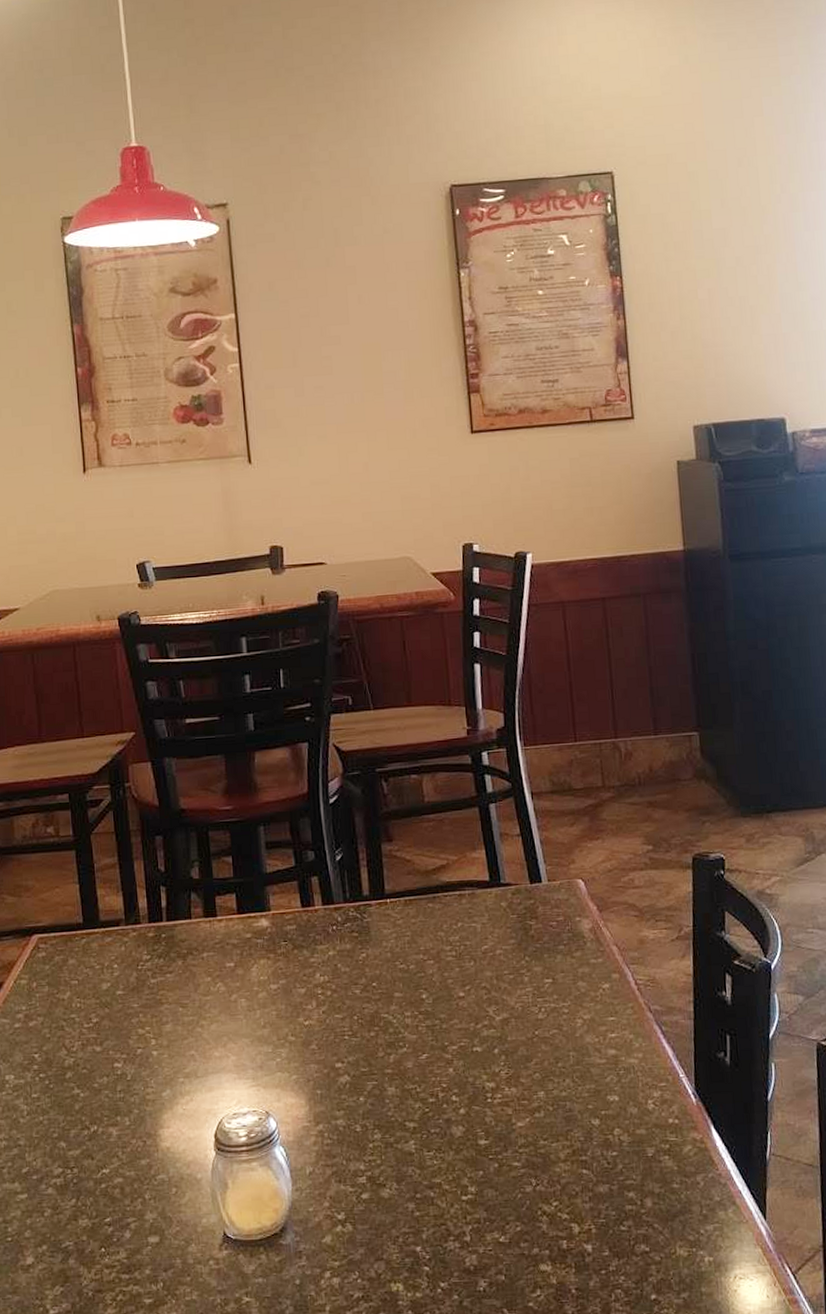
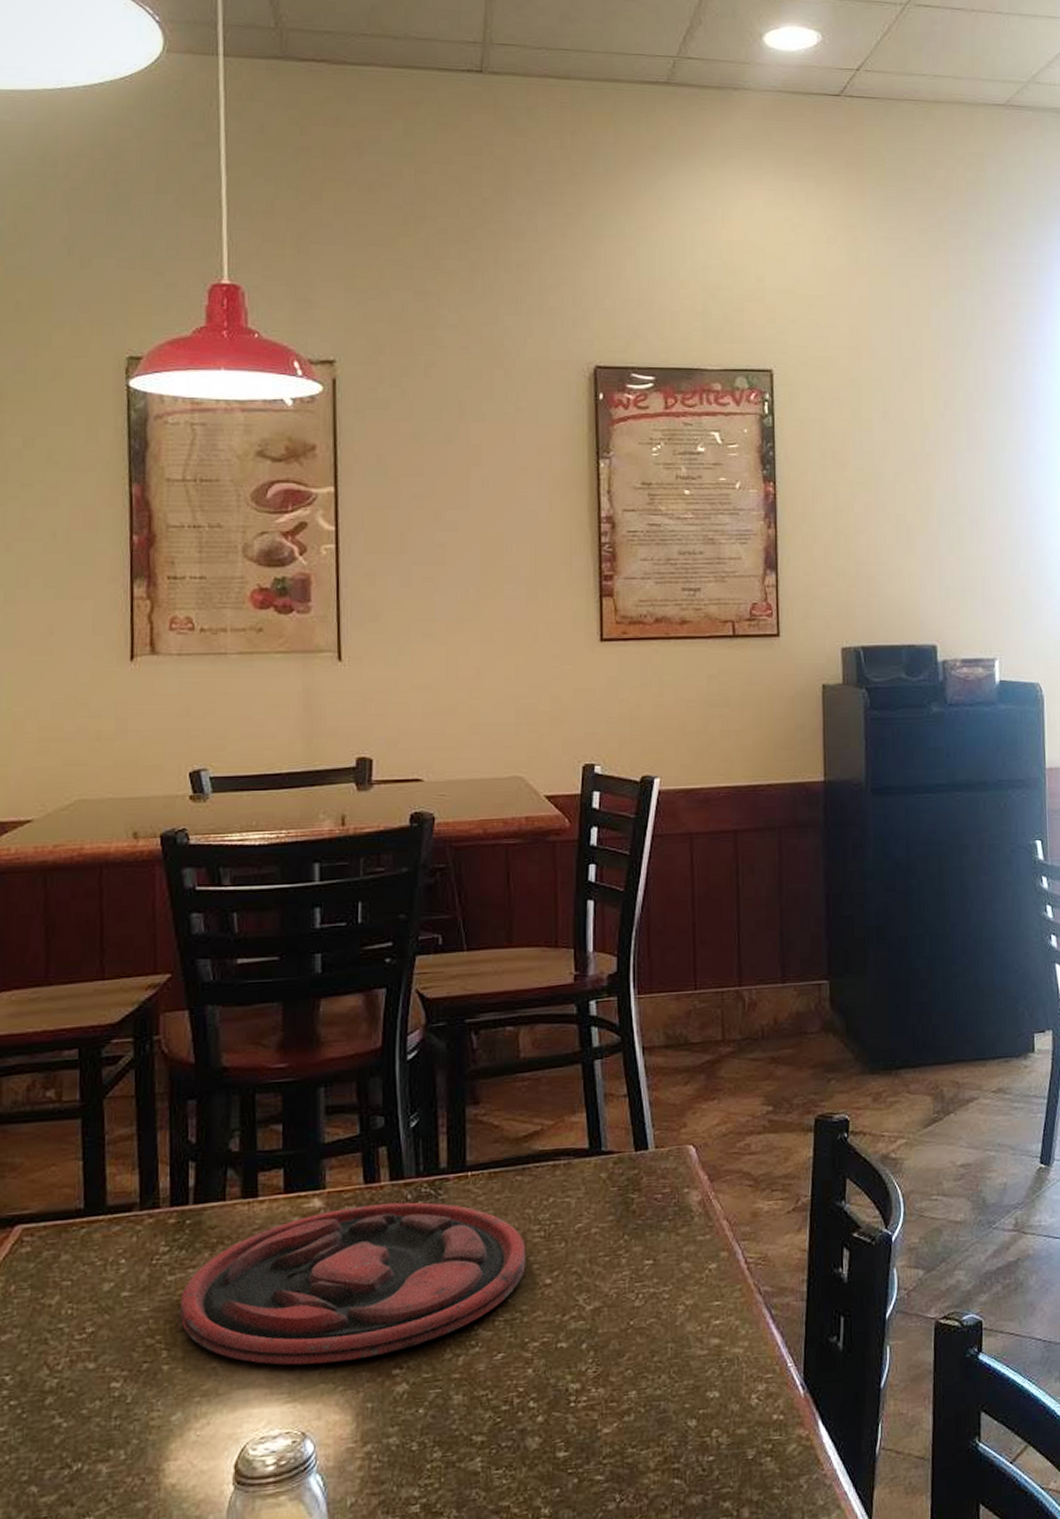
plate: none [162,923,442,1056] -> present [180,1202,526,1366]

